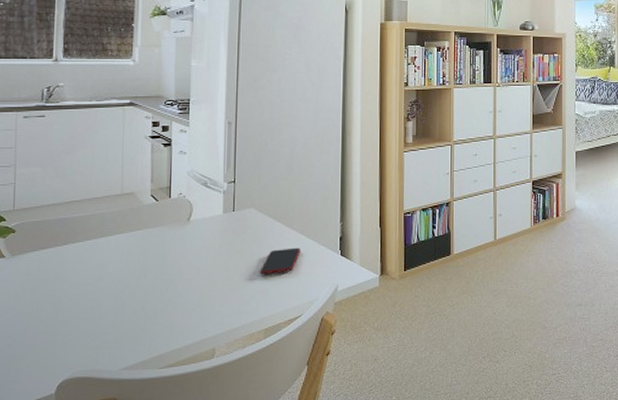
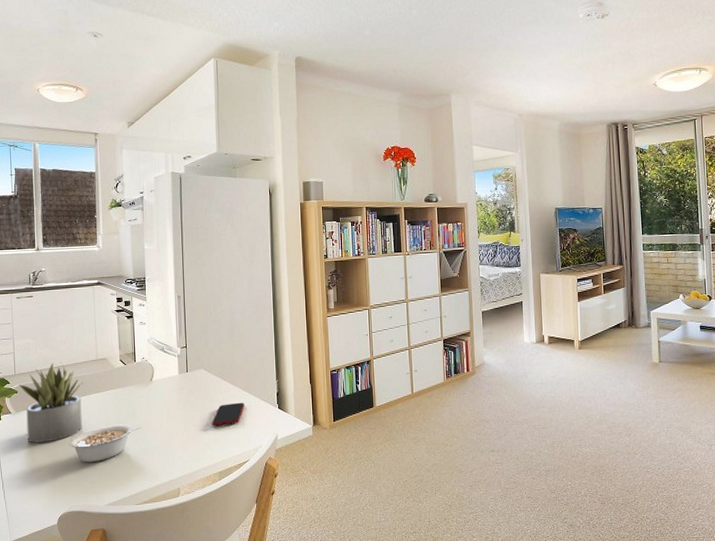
succulent plant: none [18,196,102,294] -> present [19,362,83,443]
legume: none [78,272,172,318] -> present [69,424,141,463]

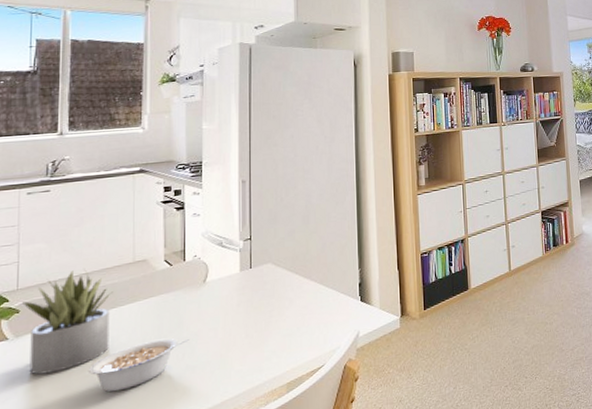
smartphone: present [211,402,244,425] -> none [279,298,320,328]

